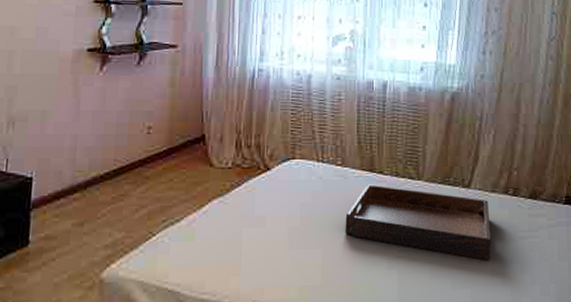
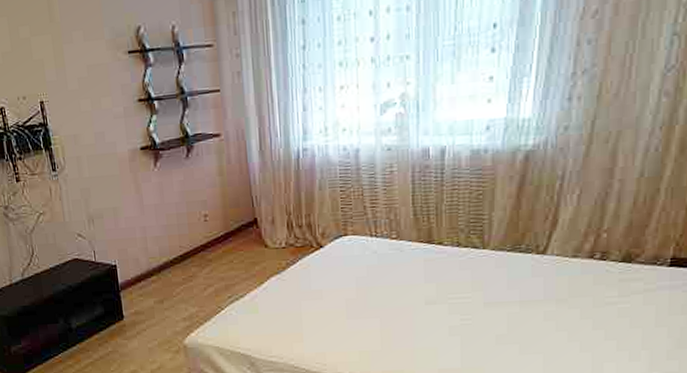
serving tray: present [345,184,491,261] -> none [403,255,570,327]

